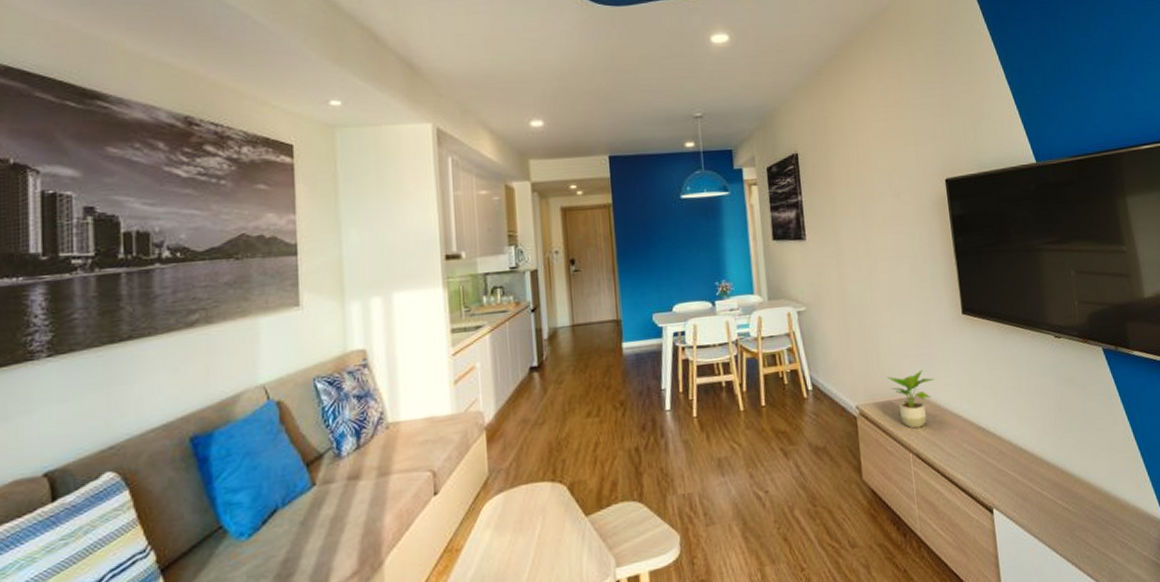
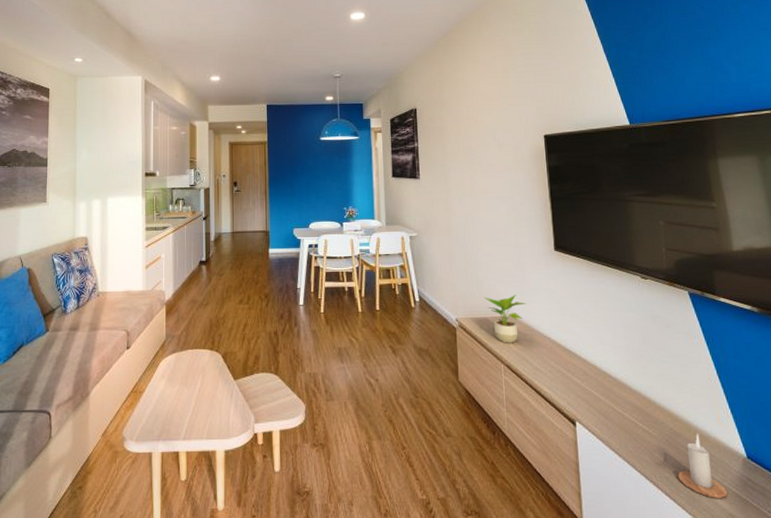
candle: none [1098,503,1148,572] -> present [677,433,727,498]

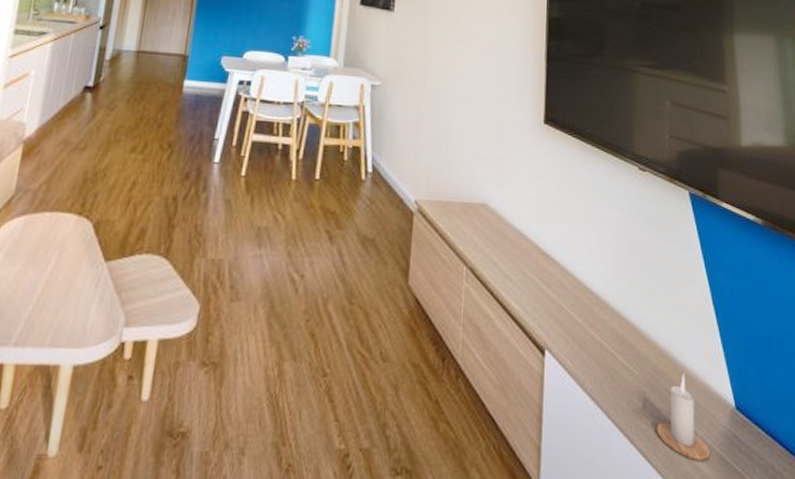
potted plant: present [484,295,527,343] -> none [454,174,504,239]

